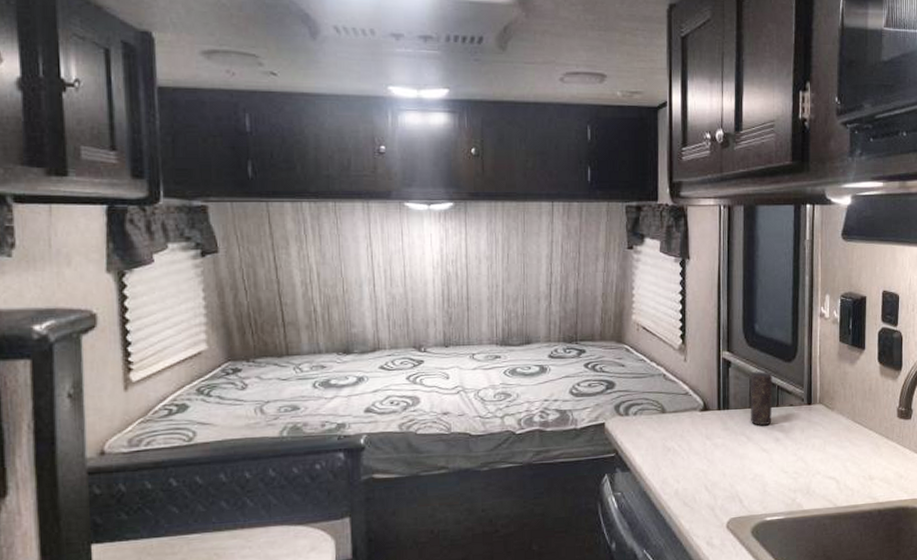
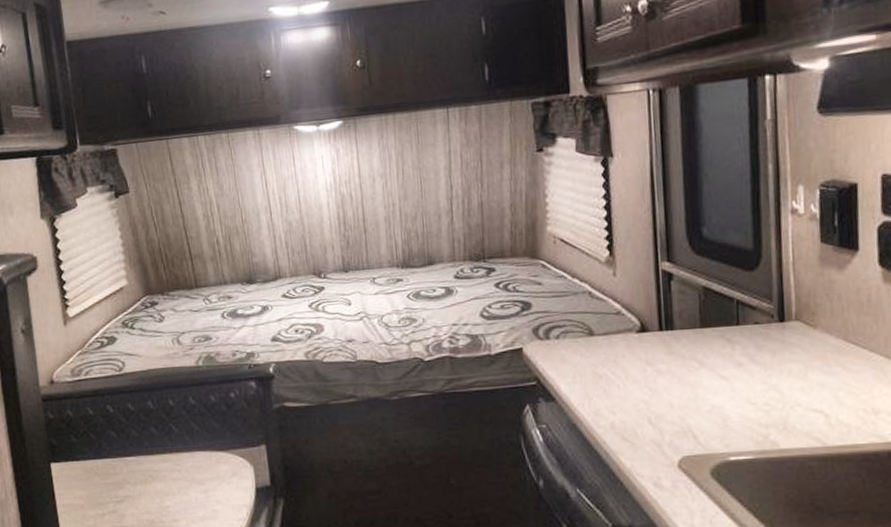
candle: present [750,372,773,425] -> none [699,284,731,348]

